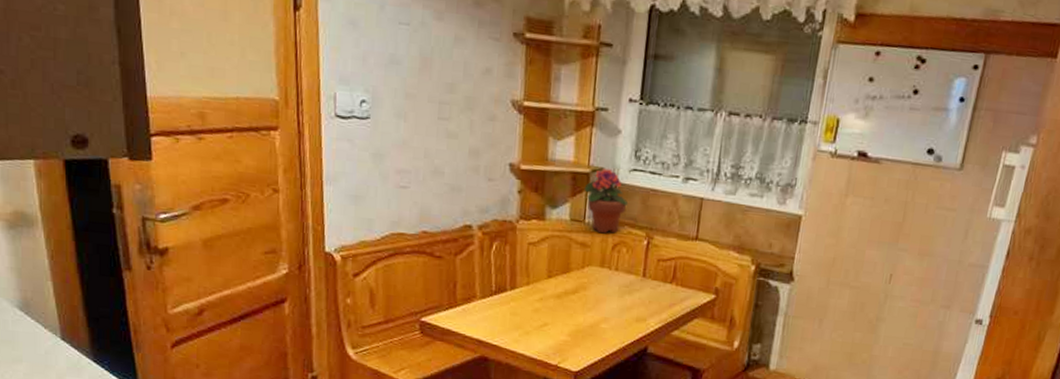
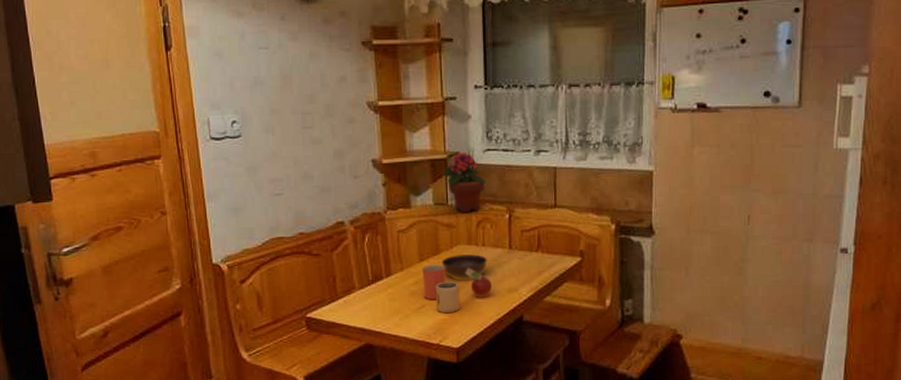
mug: none [547,282,575,320] -> present [422,264,446,300]
cup: none [559,302,586,336] -> present [435,281,461,314]
bowl: none [571,276,619,304] -> present [442,254,487,281]
fruit: none [593,290,621,324] -> present [465,267,493,298]

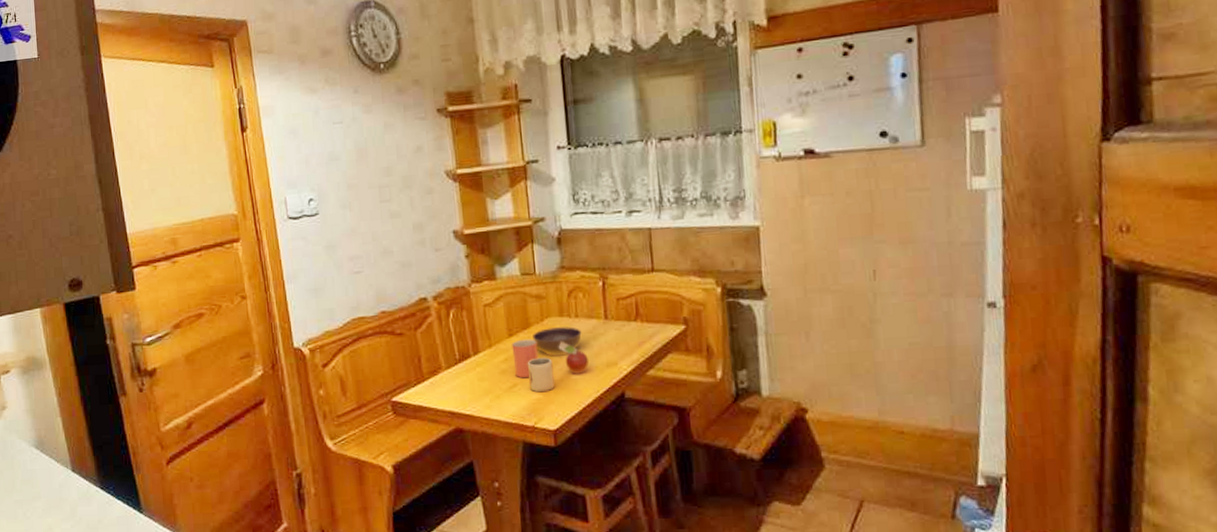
potted flower: present [443,152,487,213] -> none [529,217,576,283]

